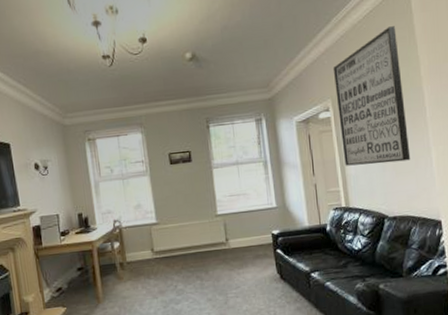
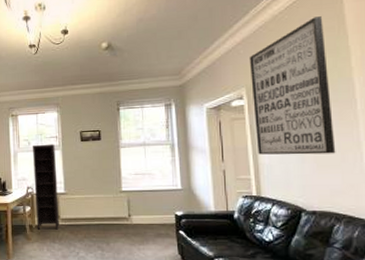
bookcase: none [116,169,154,267] -> present [33,144,60,230]

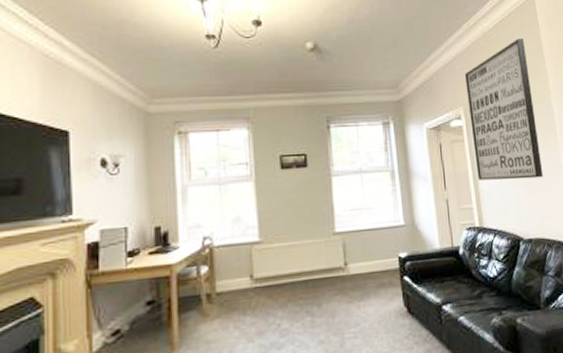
bookcase: present [33,144,60,230] -> none [212,173,253,299]

